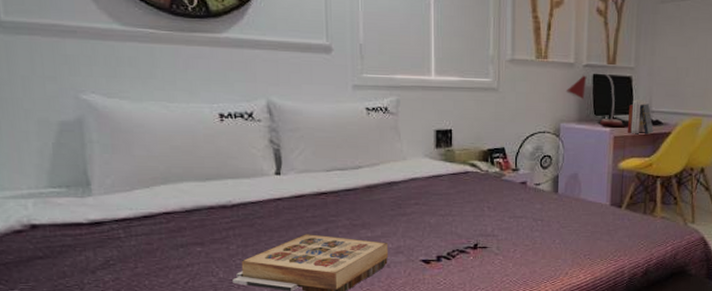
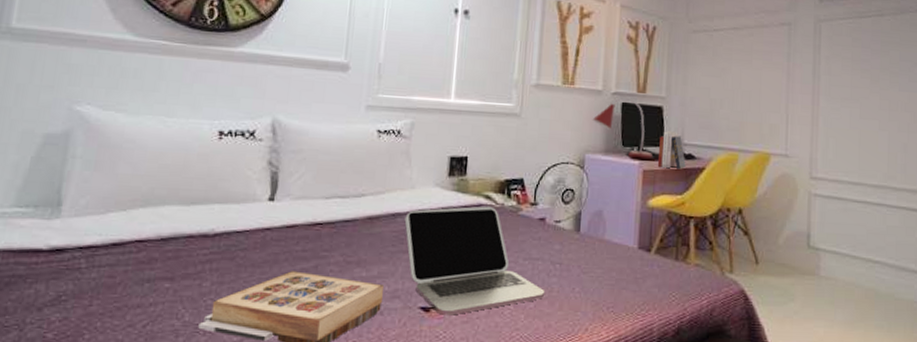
laptop: none [400,173,530,266] -> present [404,206,545,315]

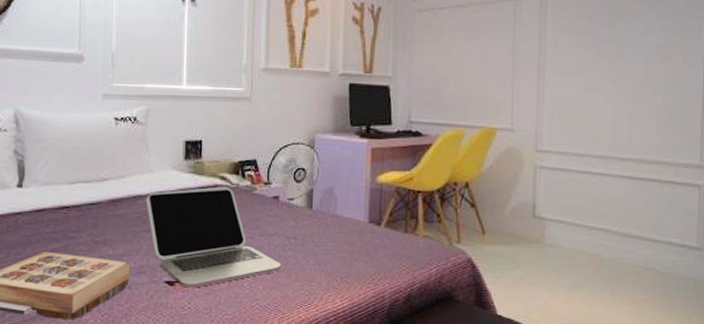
desk lamp: present [593,97,654,161] -> none [322,78,381,139]
books: present [658,131,686,170] -> none [386,110,413,147]

